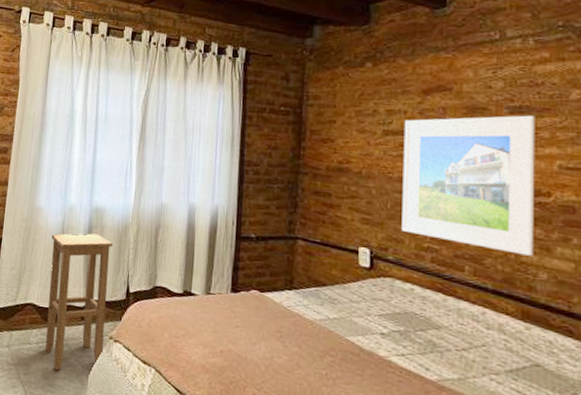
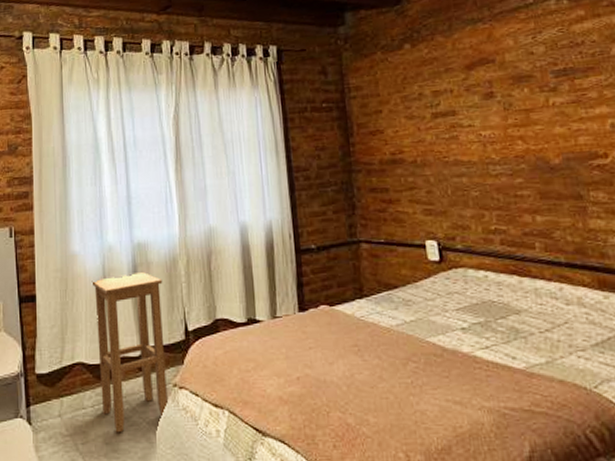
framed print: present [401,115,535,256] -> none [452,76,601,222]

